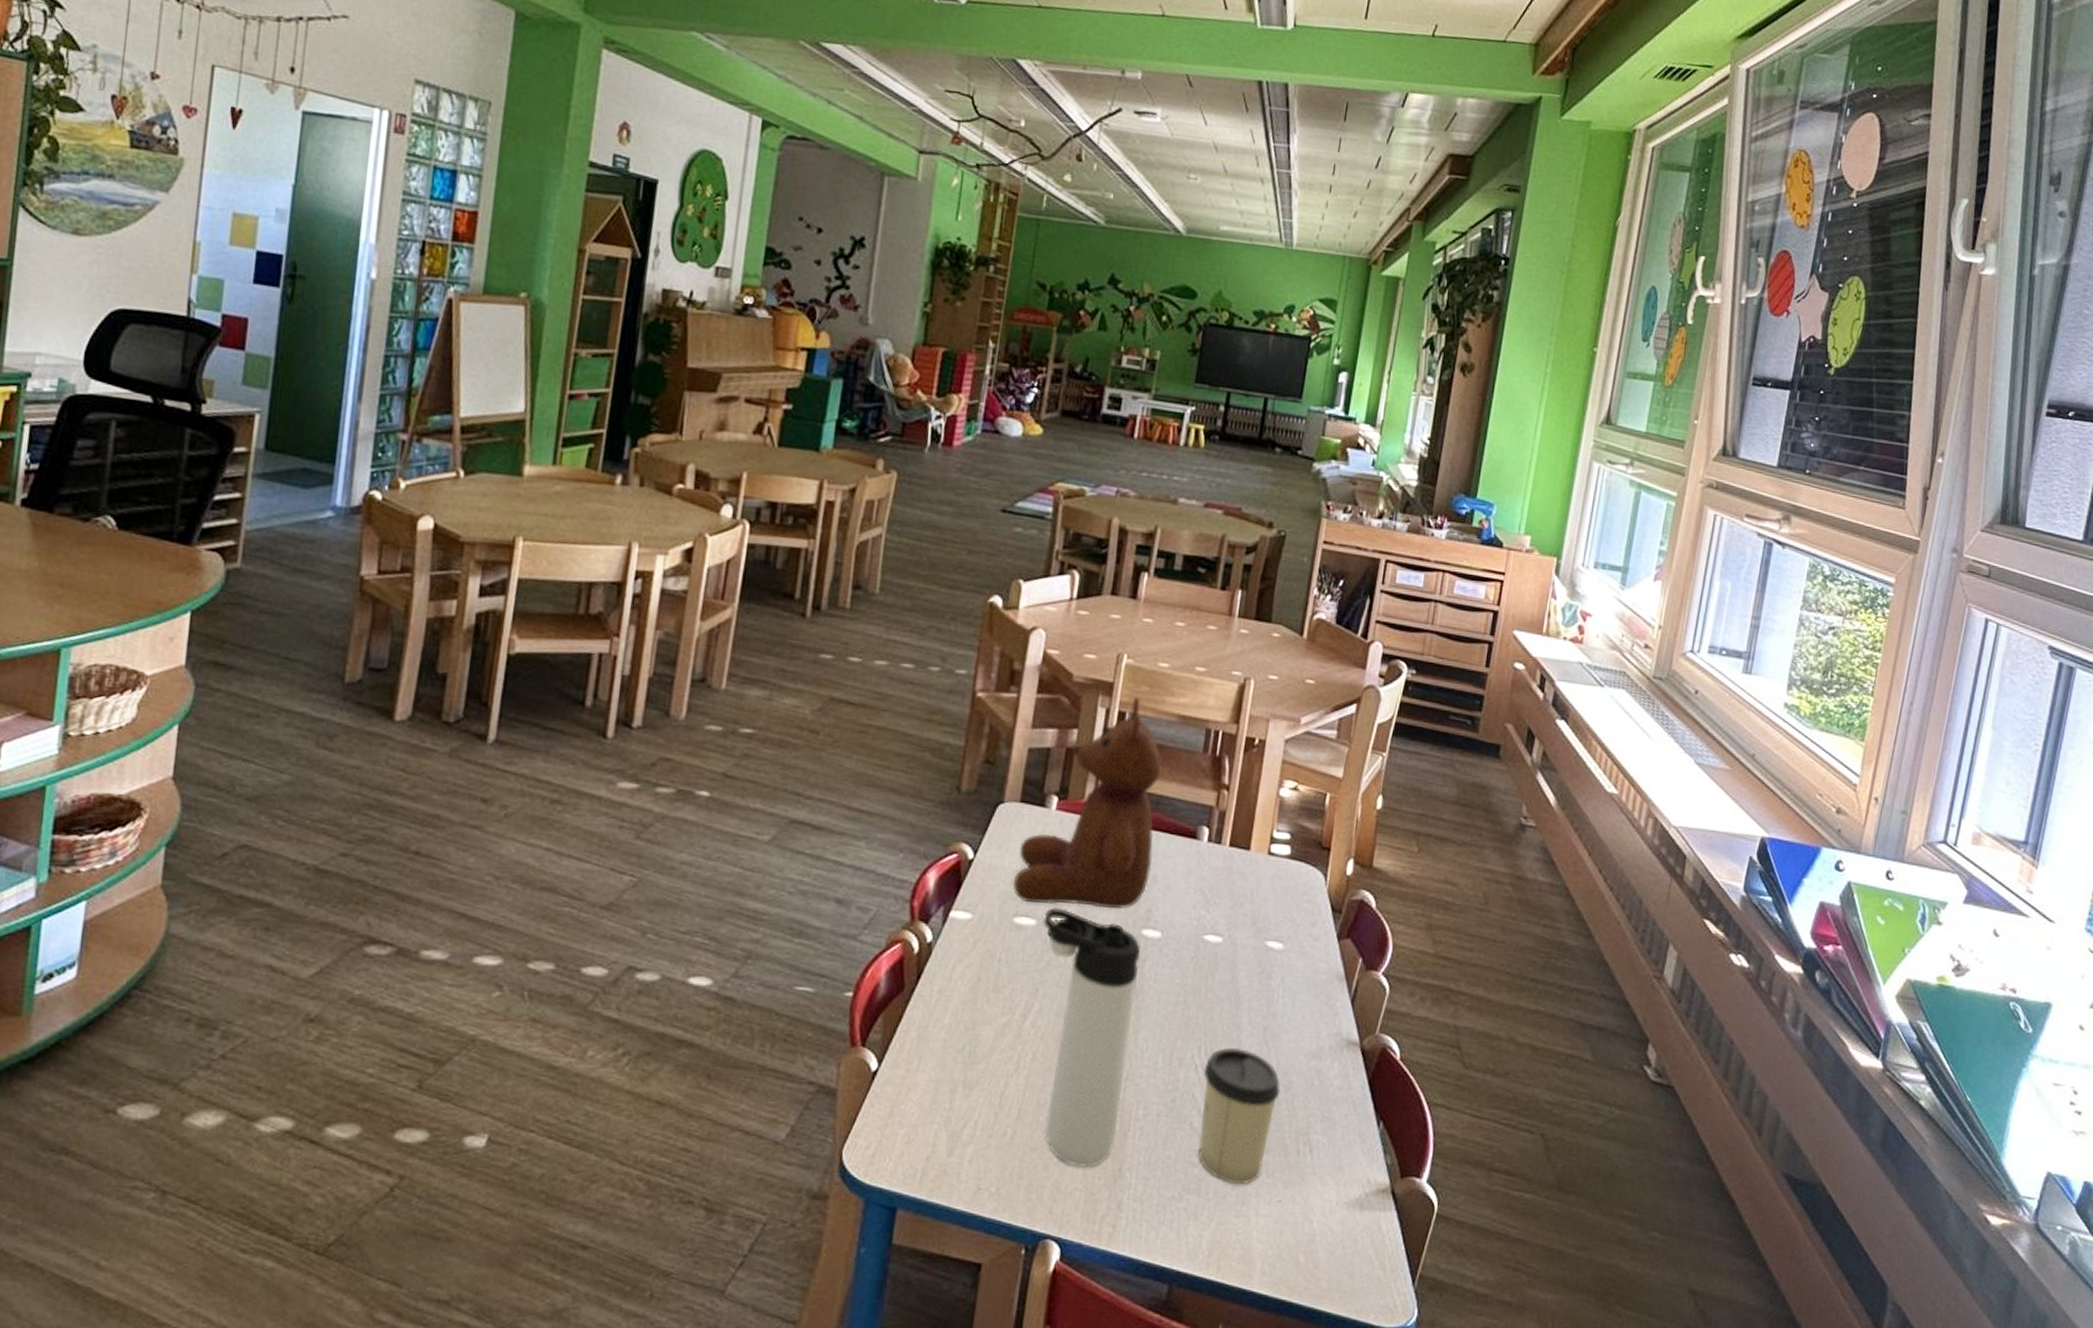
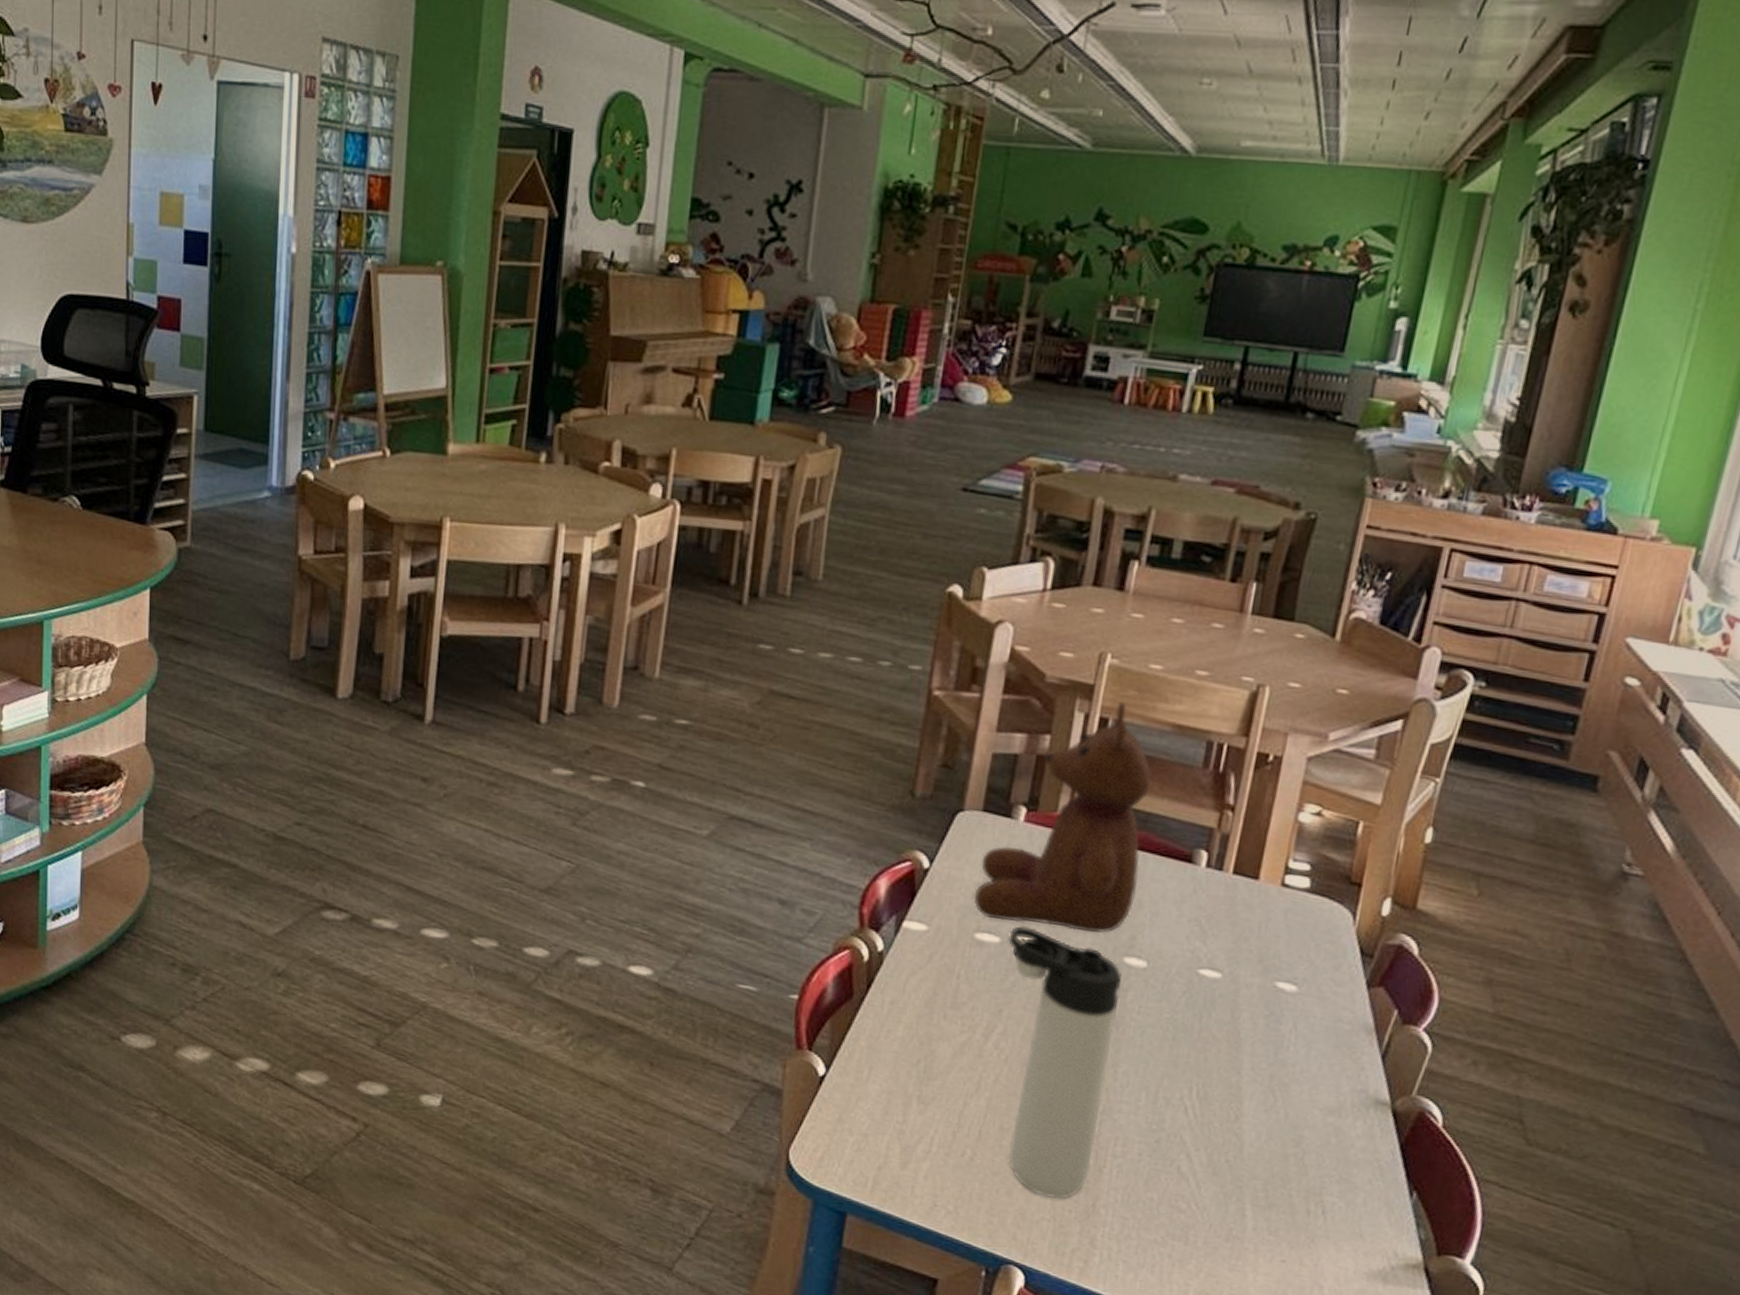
cup: present [1198,1047,1281,1184] -> none [1186,1092,1289,1239]

